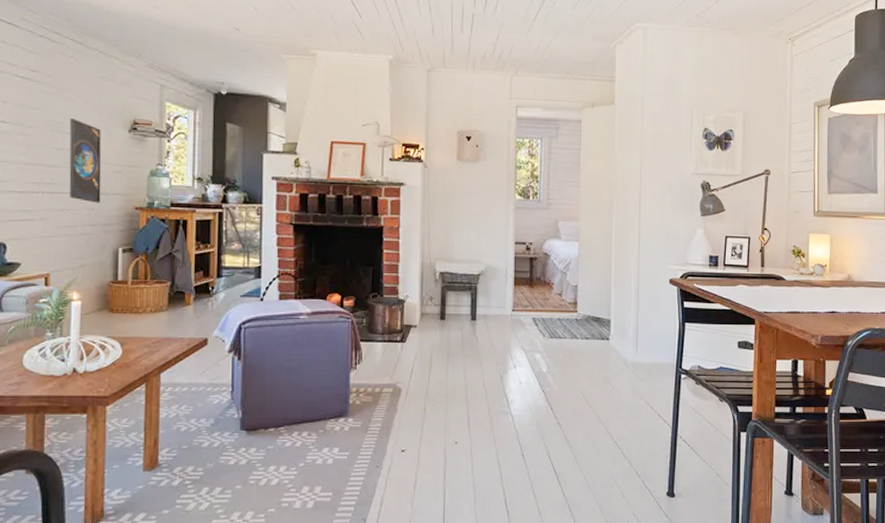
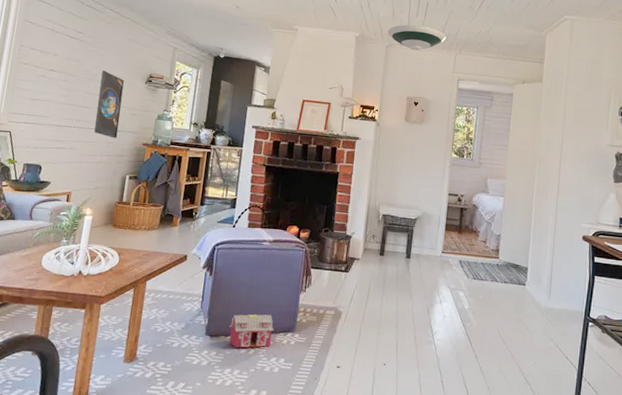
toy house: none [268,399,323,441] -> present [229,314,274,348]
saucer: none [427,42,499,74] -> present [387,25,446,51]

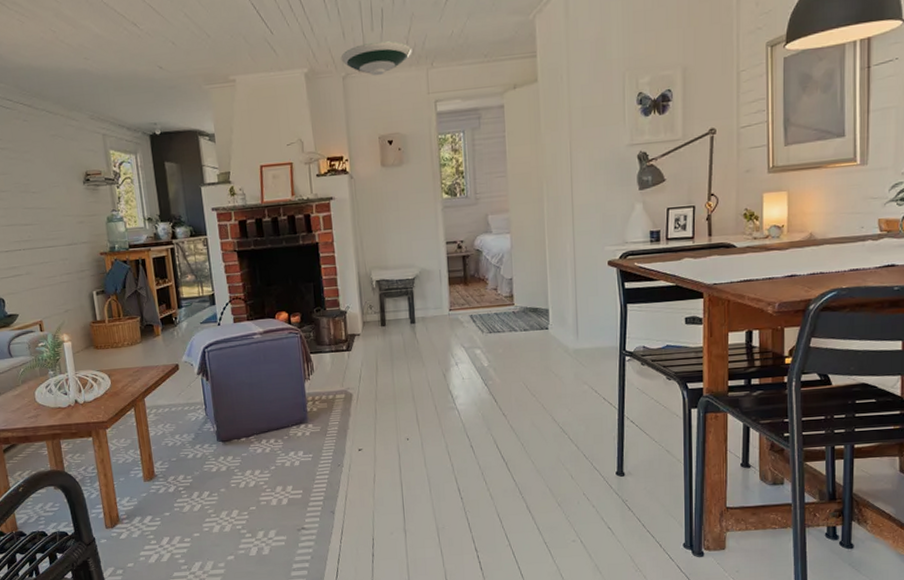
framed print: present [94,70,124,139] -> none [34,178,72,254]
toy house: present [229,314,274,348] -> none [239,409,286,449]

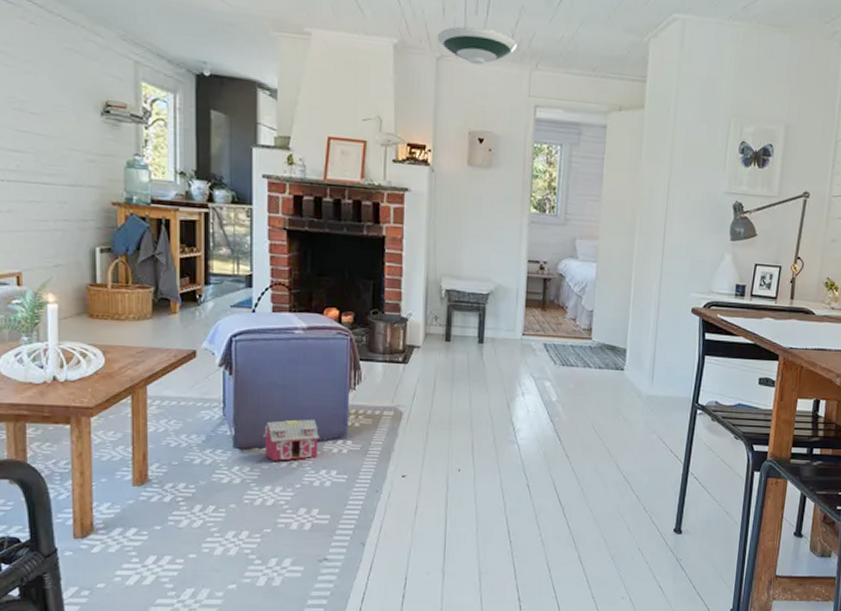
toy house: none [239,409,286,449] -> present [262,419,320,461]

